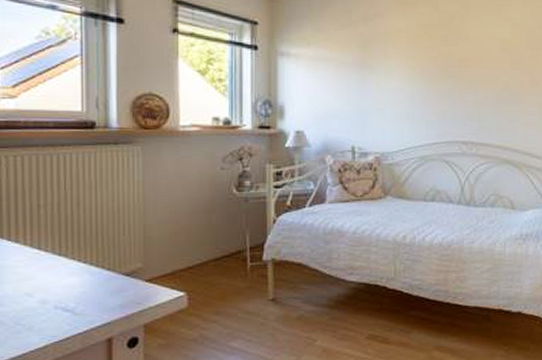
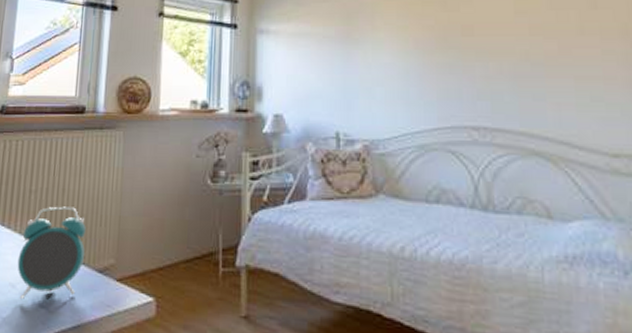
alarm clock: none [32,219,108,307] -> present [17,206,86,300]

